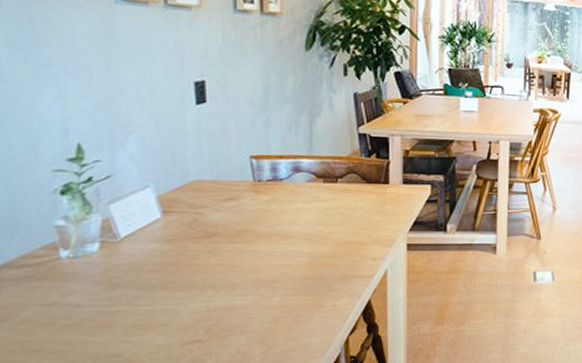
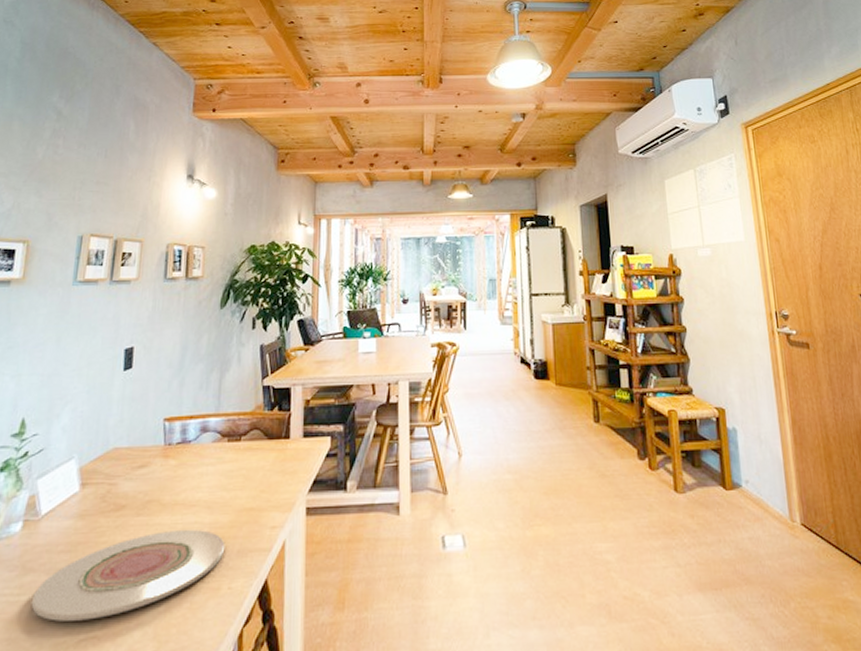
plate: none [124,256,327,328] -> present [31,529,225,622]

